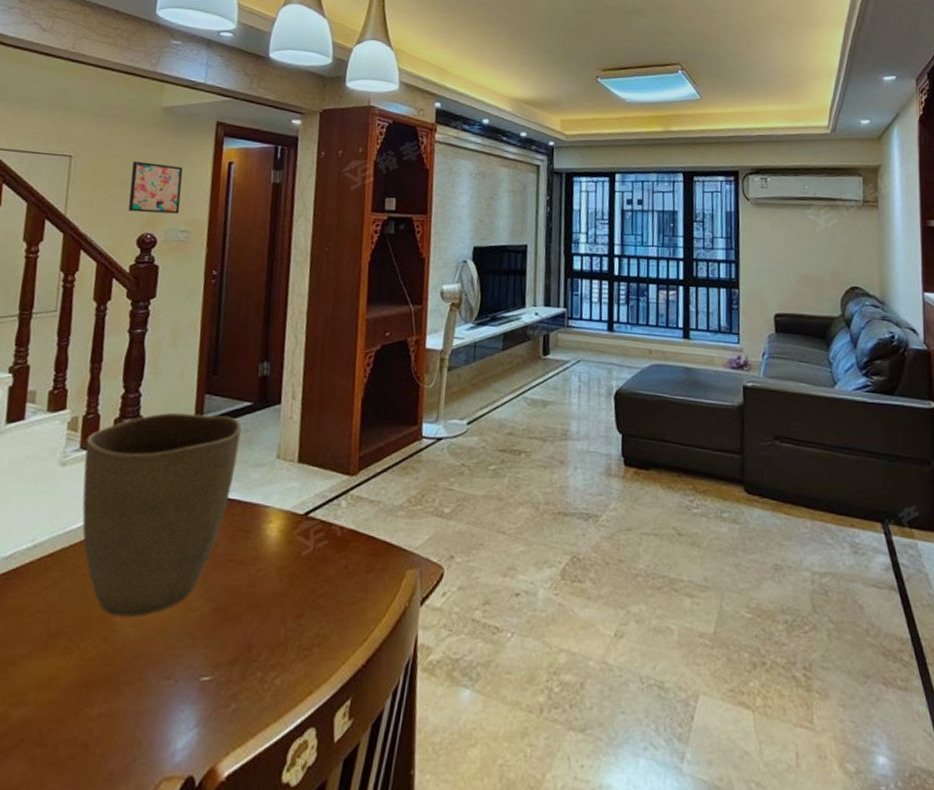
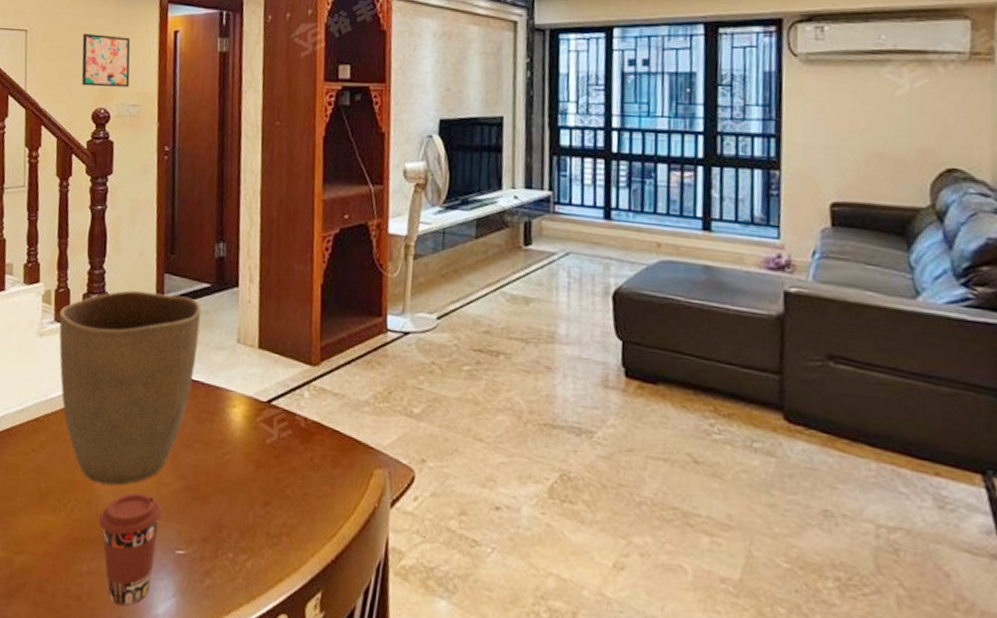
coffee cup: none [116,621,189,746] -> present [99,492,163,606]

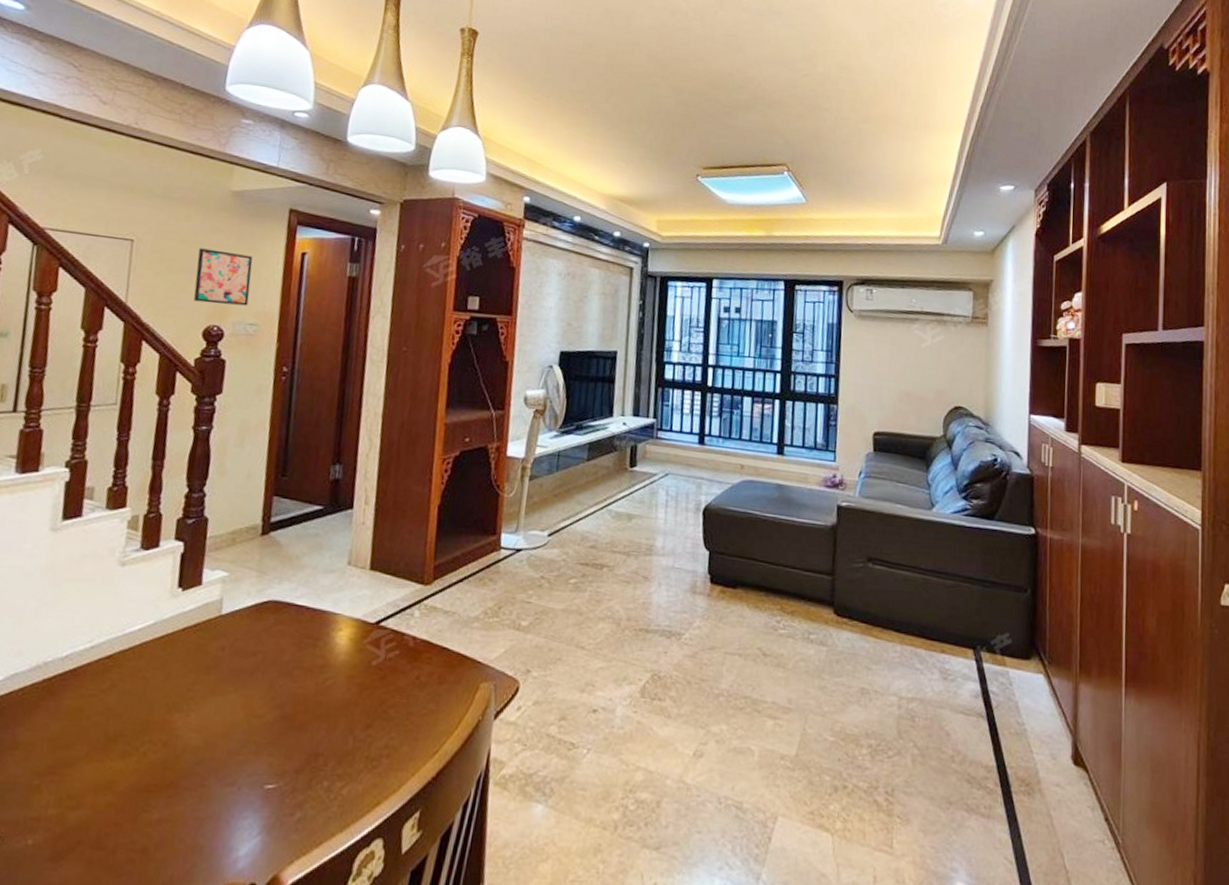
vase: present [59,290,202,486] -> none [142,514,312,723]
coffee cup: present [99,492,163,606] -> none [176,727,253,852]

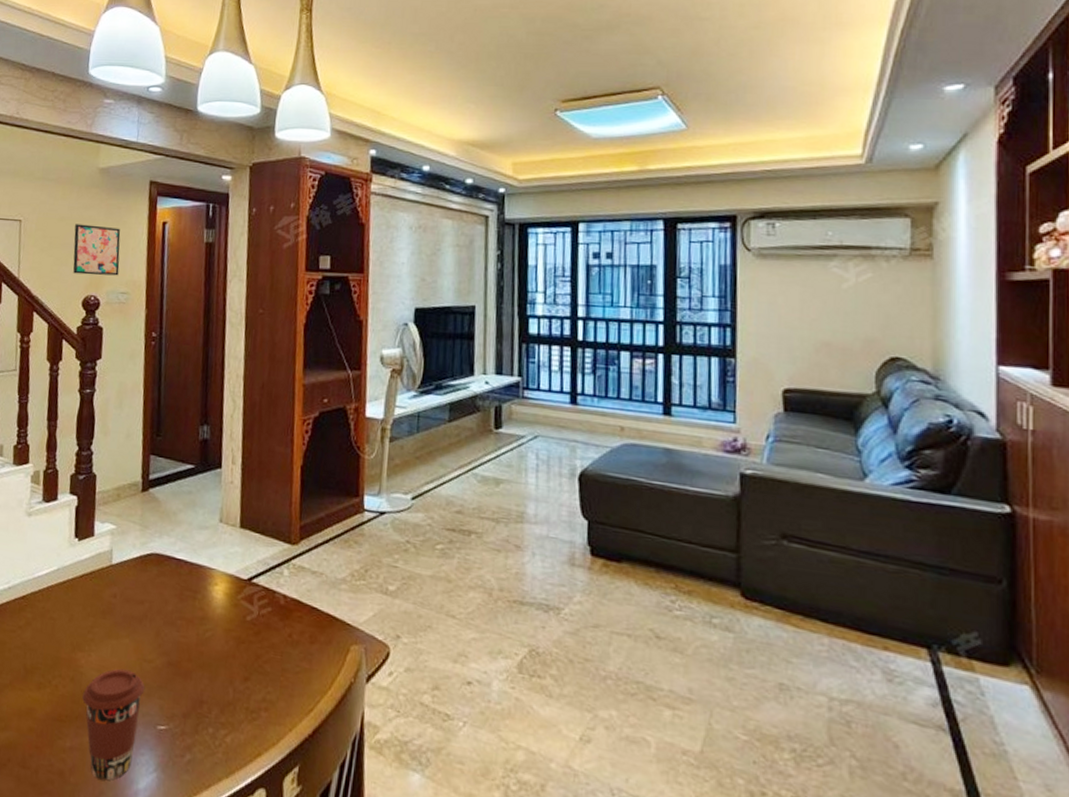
coffee cup: none [176,727,253,852] -> present [82,668,145,781]

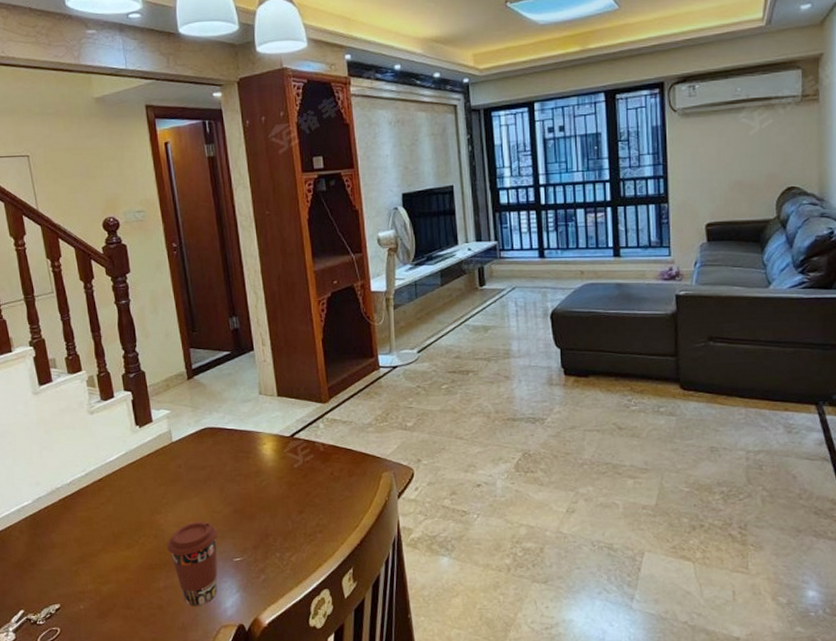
wall art: present [73,224,121,276] -> none [82,152,132,199]

